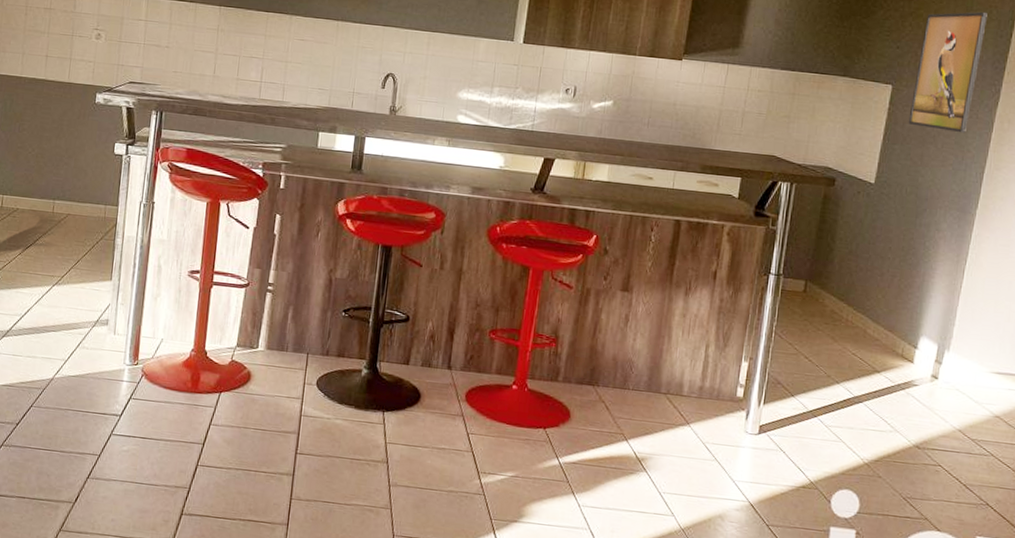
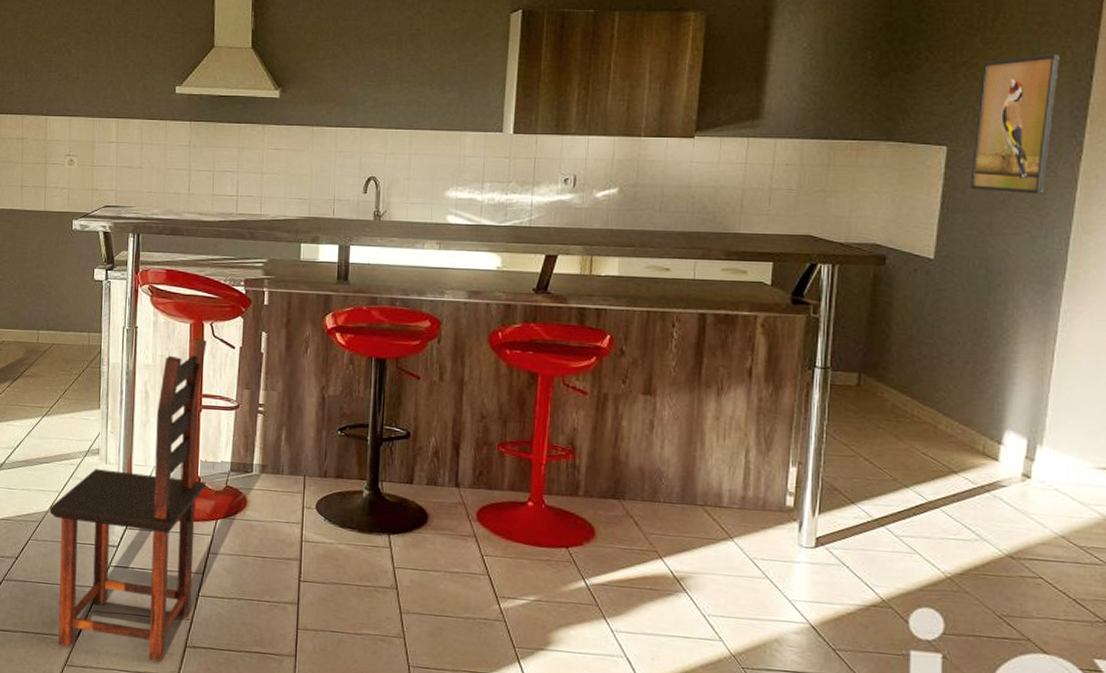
chair: none [53,216,222,528] -> present [49,337,207,662]

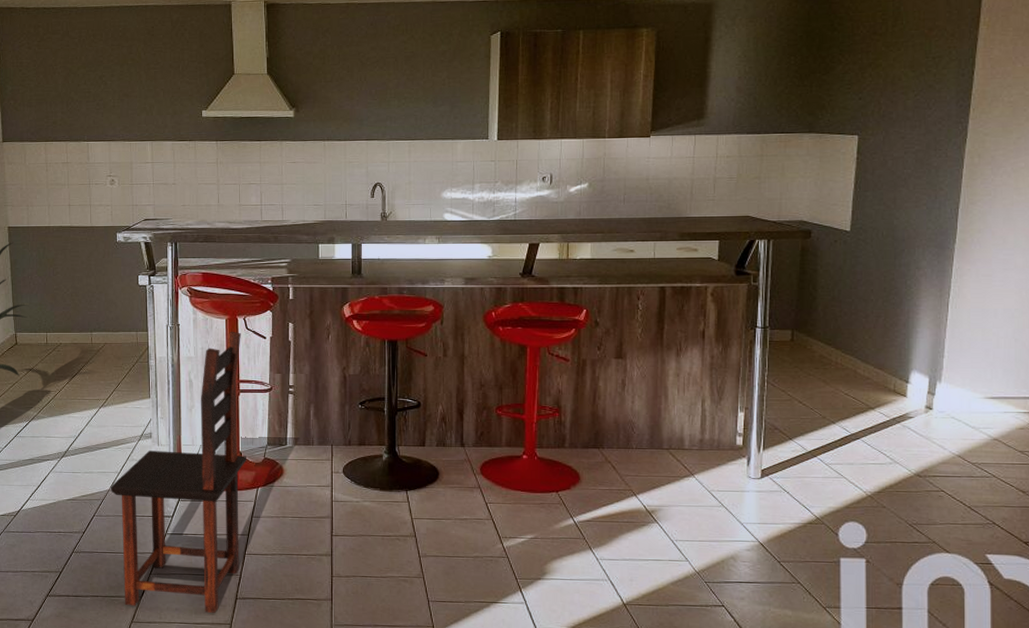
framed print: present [970,53,1059,195] -> none [878,53,947,173]

